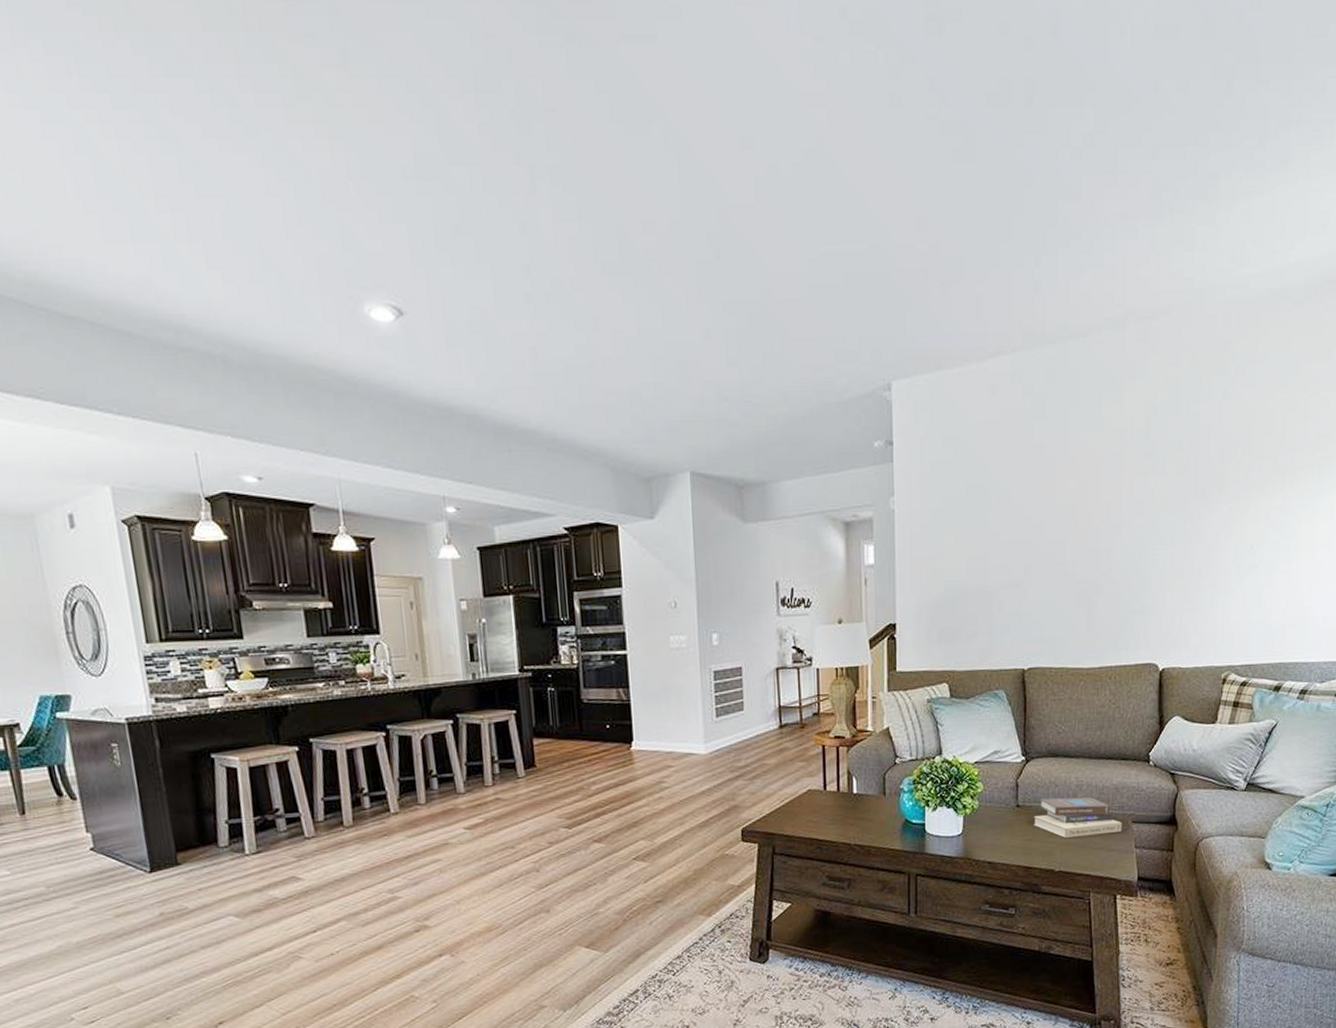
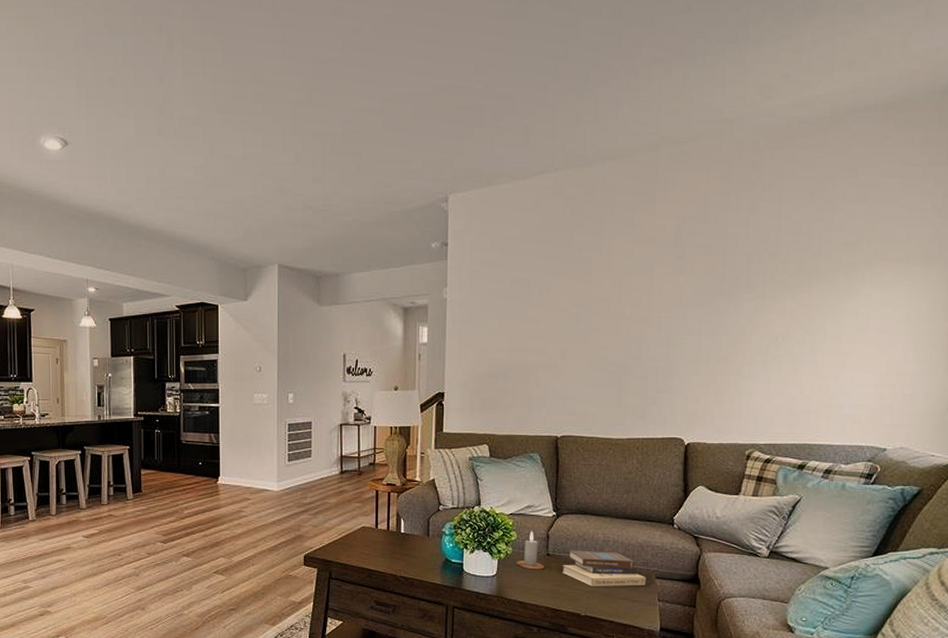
candle: none [983,780,1015,825] -> present [515,531,545,570]

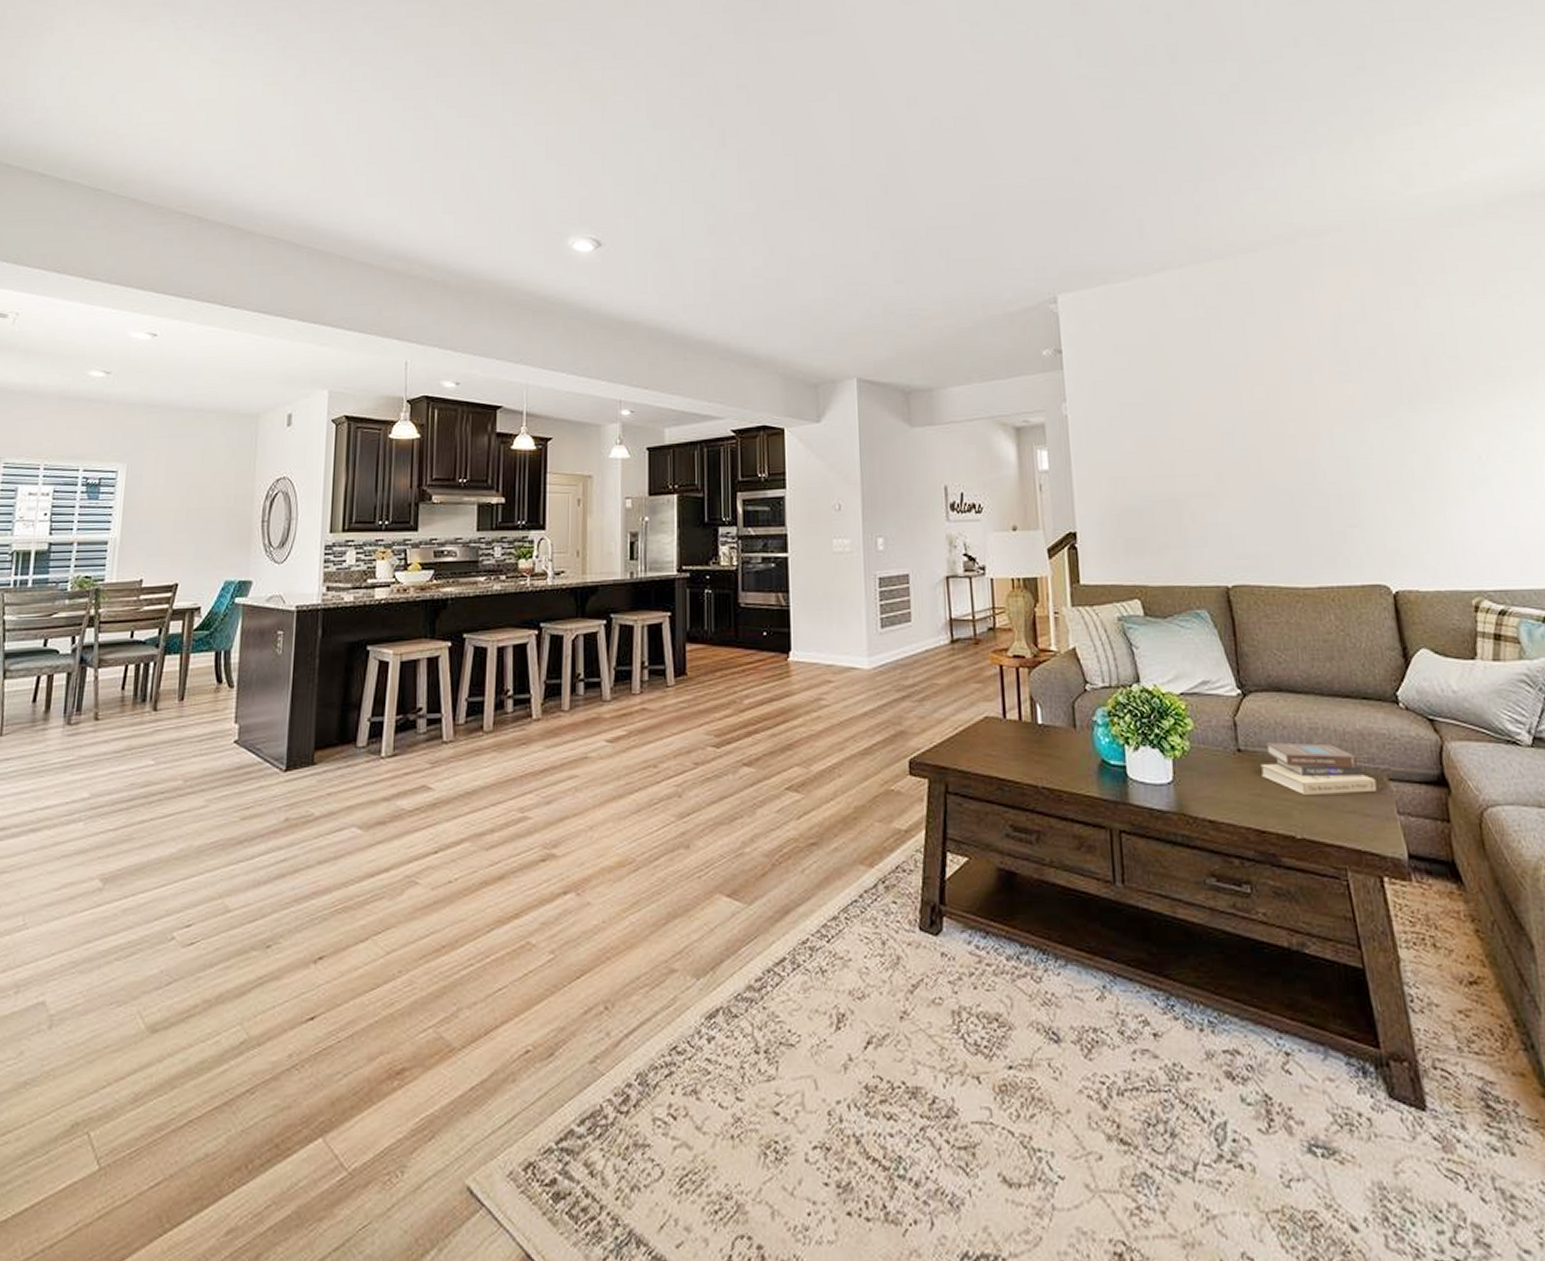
candle: present [515,531,545,570] -> none [1197,717,1237,773]

